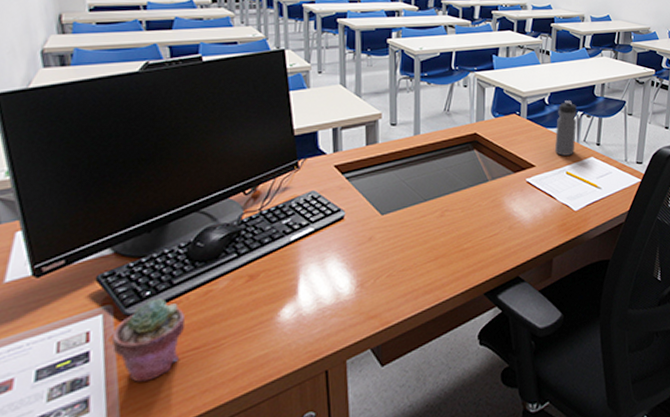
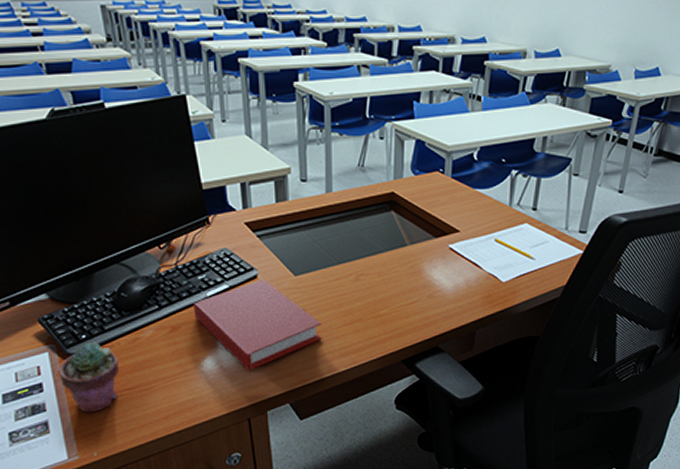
book: none [275,220,407,317] -> present [194,280,322,371]
water bottle: present [554,100,577,156] -> none [482,157,511,221]

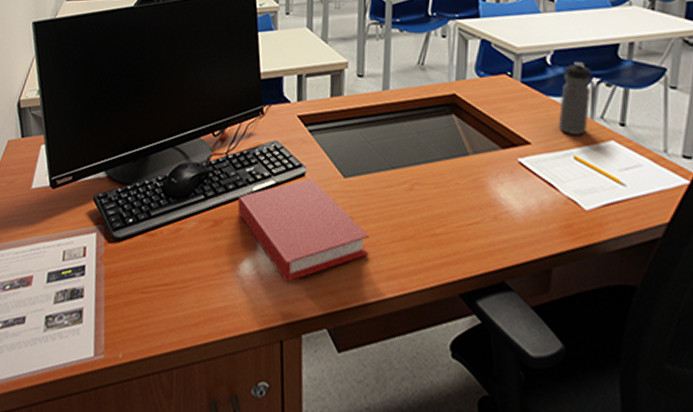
potted succulent: present [58,342,120,412] -> none [101,227,159,307]
water bottle: none [482,157,511,221] -> present [558,62,591,135]

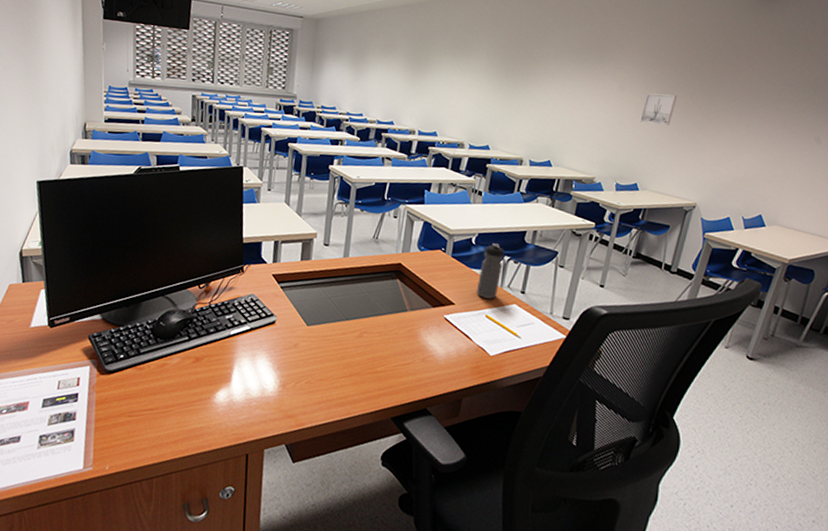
book: present [238,178,370,283] -> none [216,325,325,408]

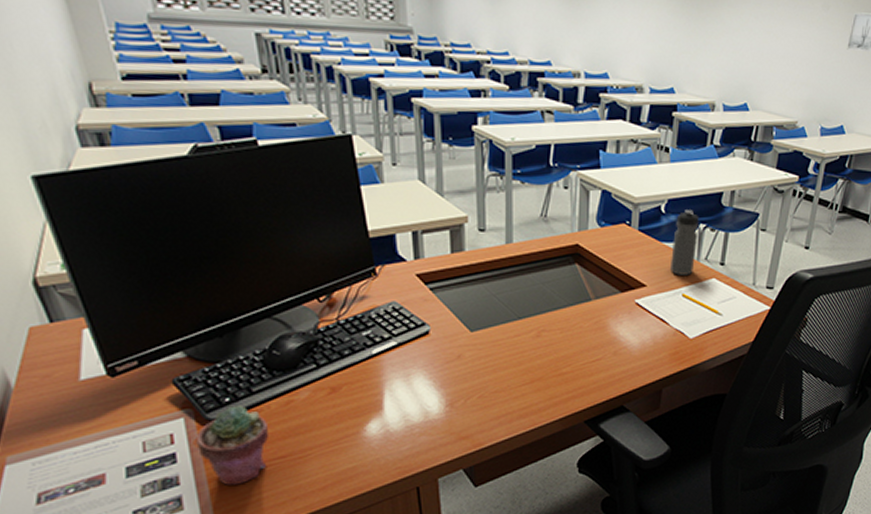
potted succulent: none [93,362,146,427] -> present [196,406,270,485]

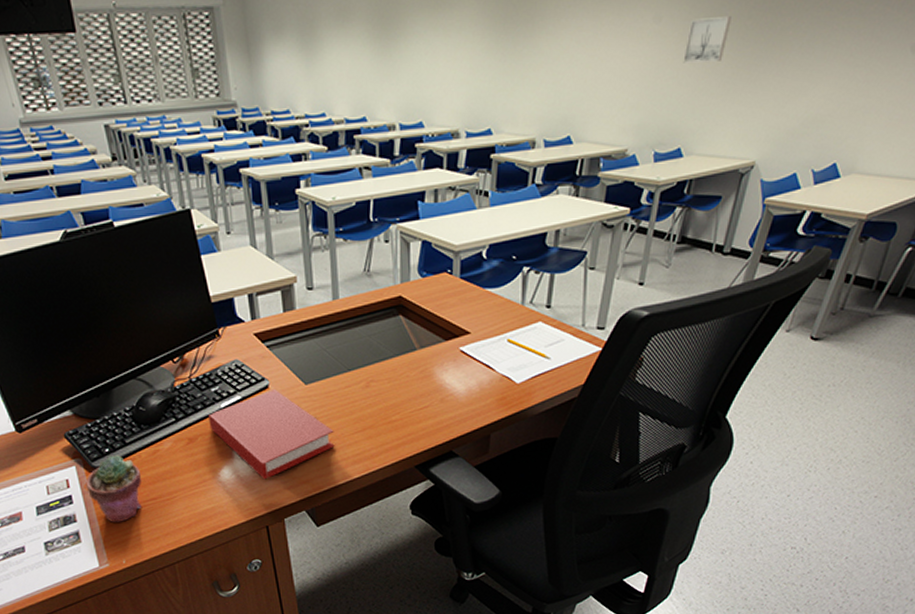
book: none [357,336,500,435] -> present [209,390,335,480]
water bottle: present [669,210,699,275] -> none [493,253,522,321]

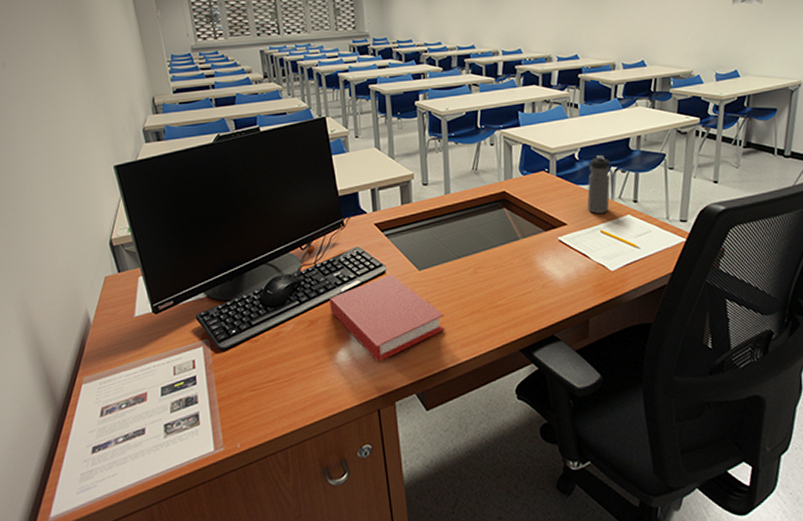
potted succulent: present [85,455,142,522] -> none [211,336,264,404]
water bottle: none [493,253,522,321] -> present [587,155,611,214]

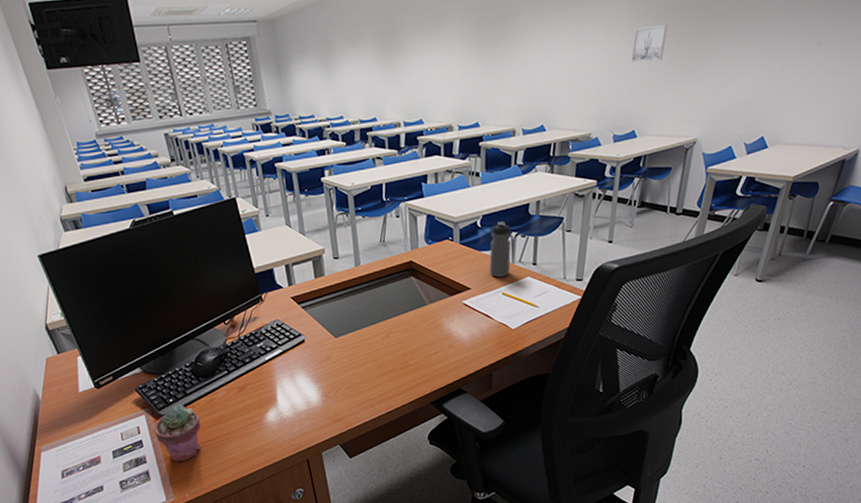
potted succulent: none [211,336,264,404] -> present [153,404,201,462]
book: present [330,275,445,362] -> none [255,343,362,420]

